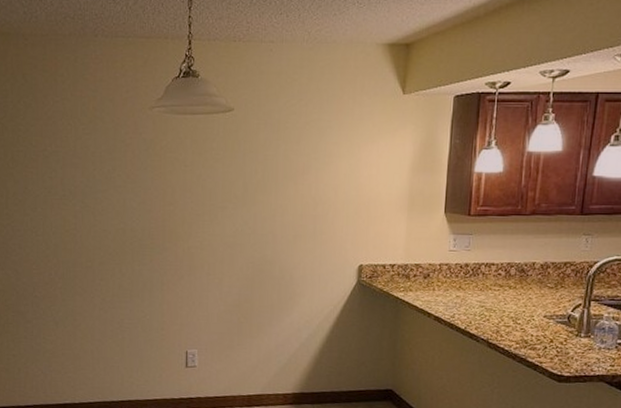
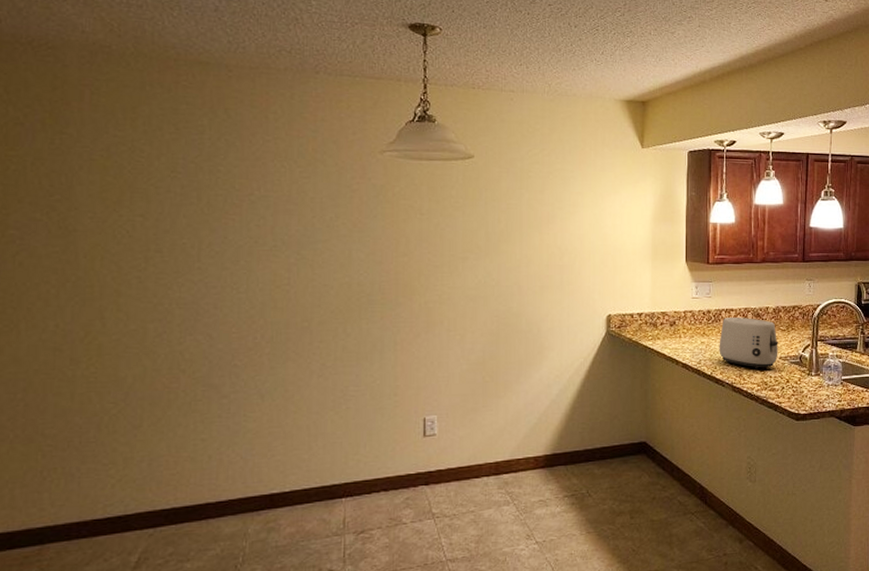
toaster: none [475,272,544,327] -> present [719,318,778,370]

